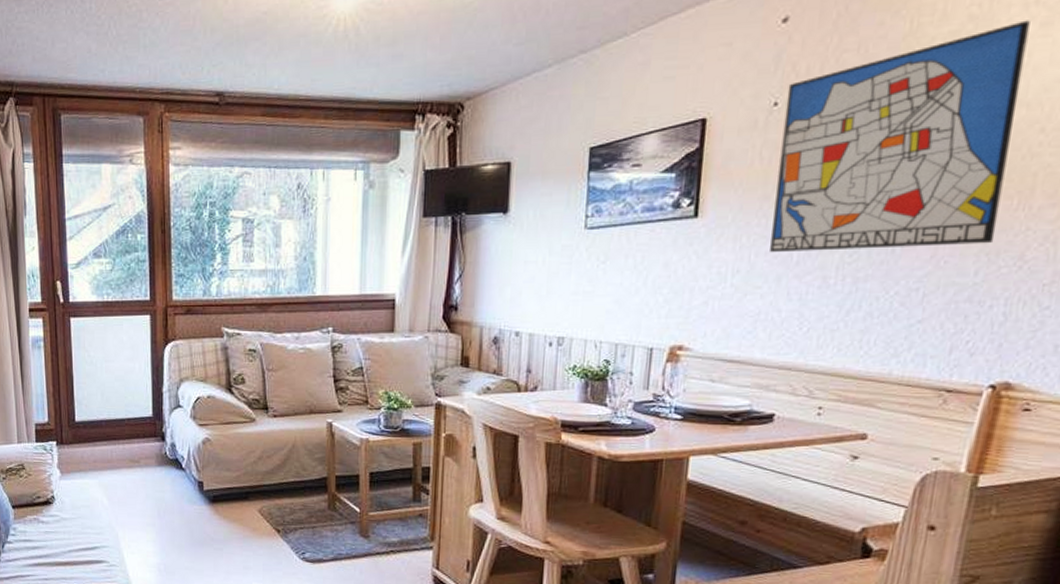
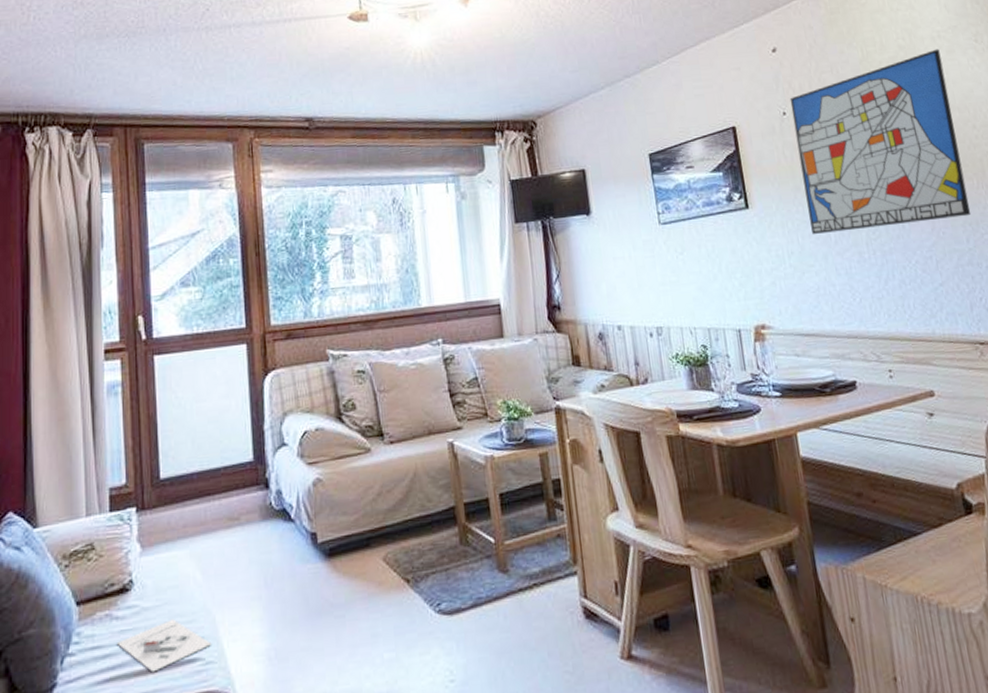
architectural model: none [42,529,115,565] -> present [116,619,212,673]

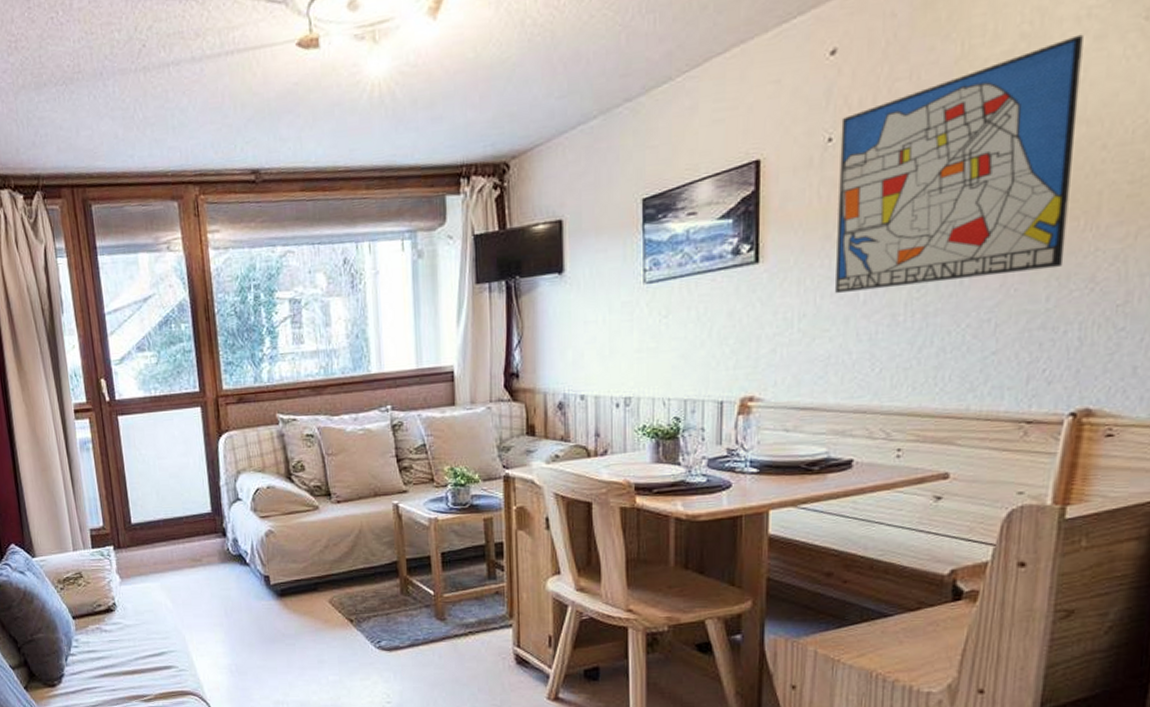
architectural model: present [116,619,212,673] -> none [107,635,184,673]

